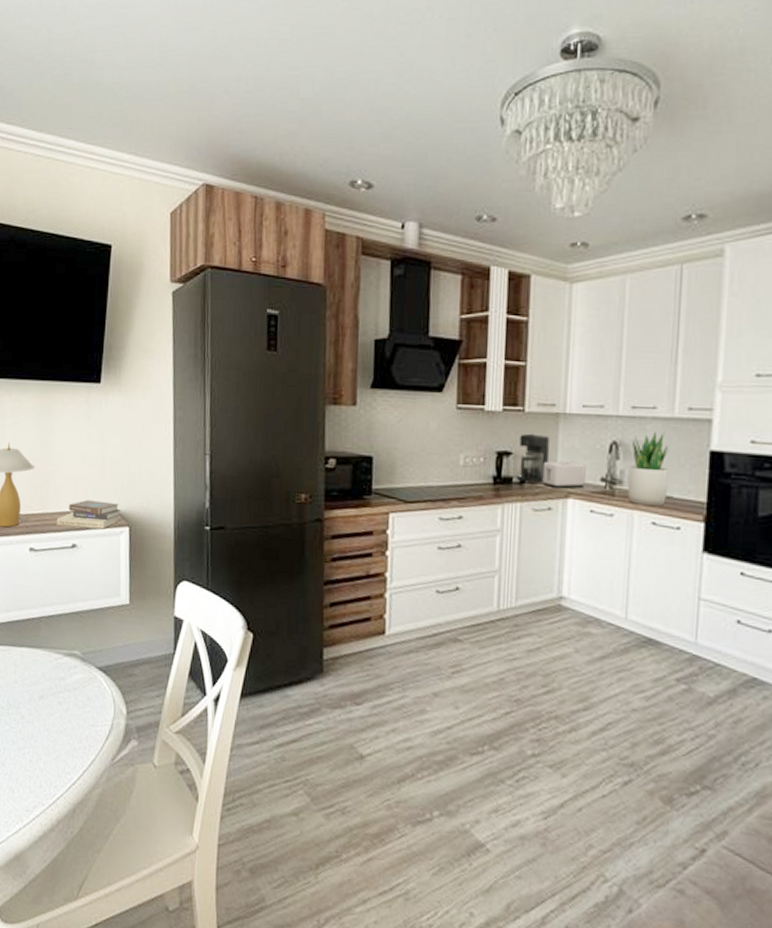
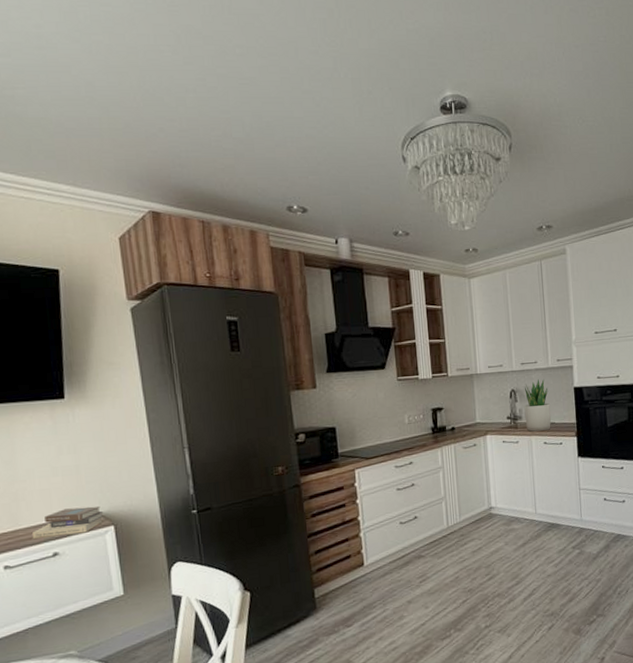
coffee maker: present [516,434,549,484] -> none [447,392,469,429]
toaster: present [542,461,586,489] -> none [466,408,497,430]

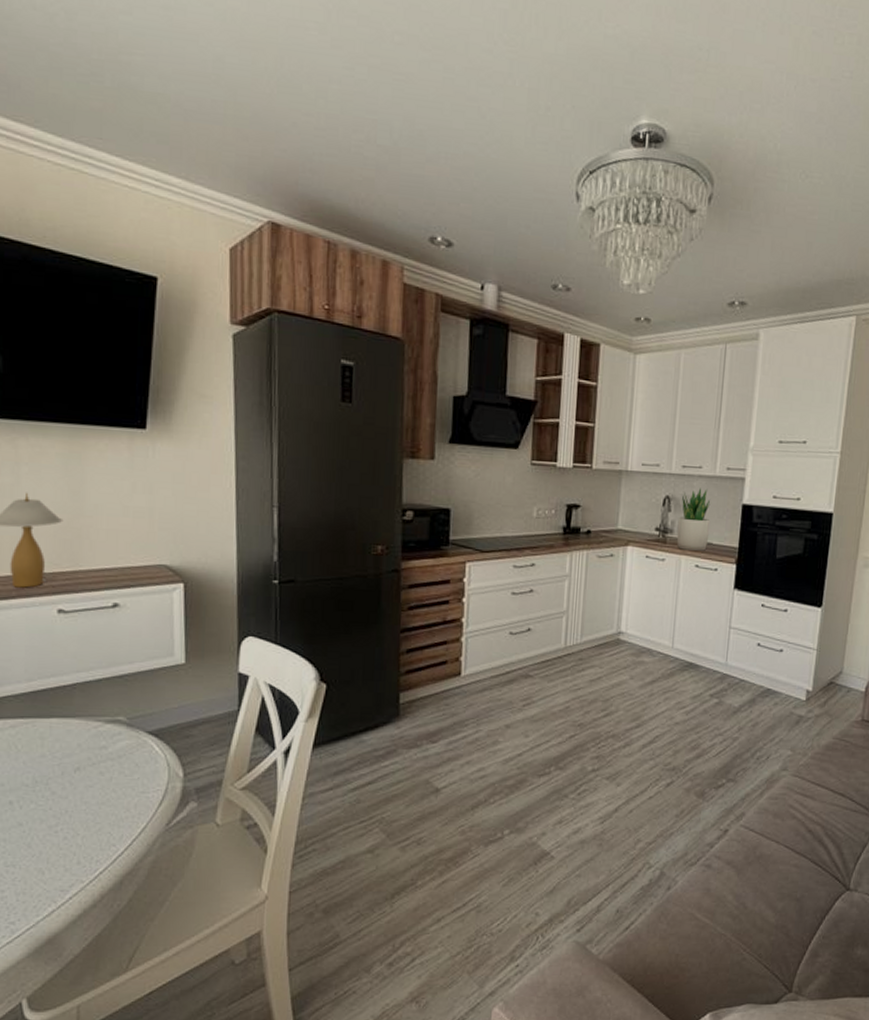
books: present [31,506,104,540] -> none [92,555,174,586]

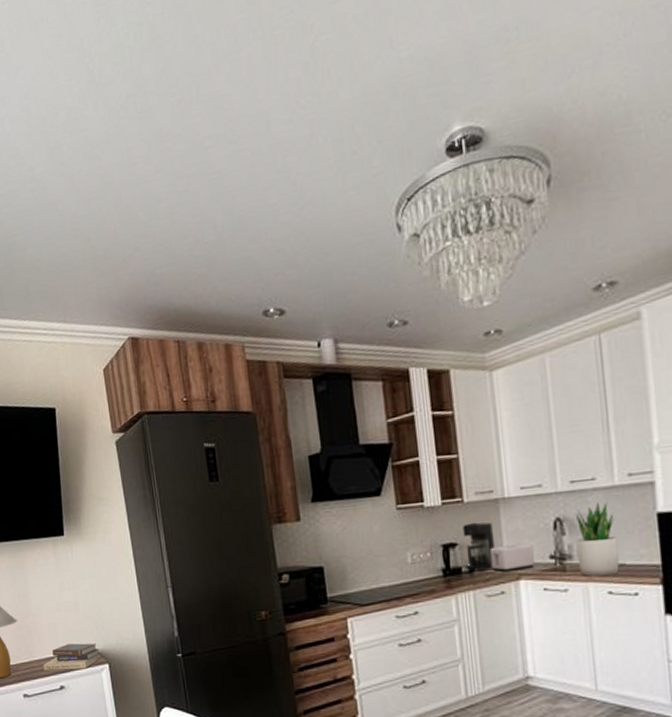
books: none [92,555,174,586] -> present [43,643,100,672]
coffee maker: none [583,489,613,534] -> present [463,522,494,571]
toaster: none [606,513,643,538] -> present [489,543,535,572]

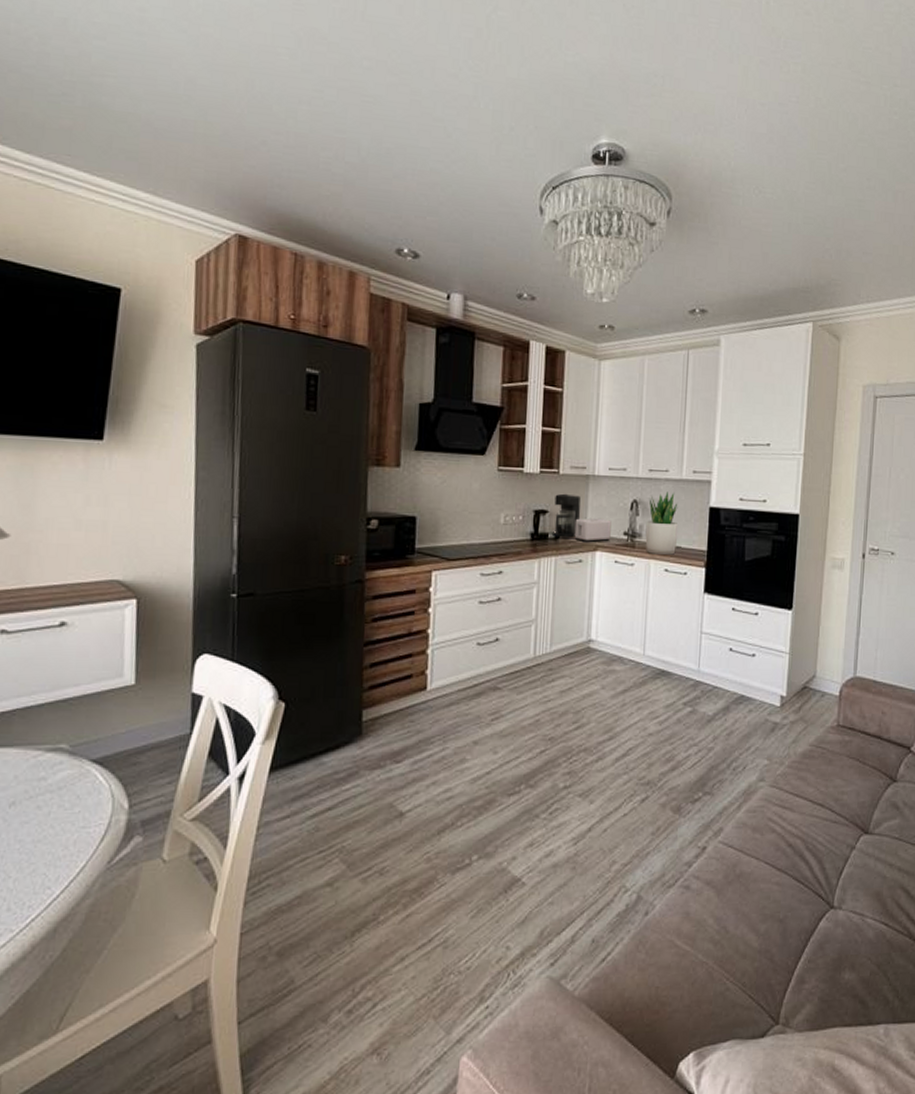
books: present [43,643,100,672] -> none [38,571,127,604]

